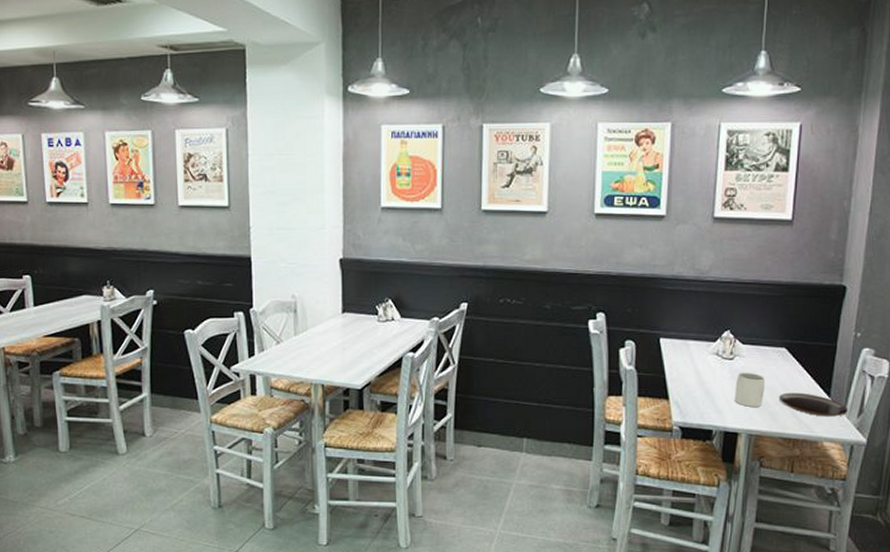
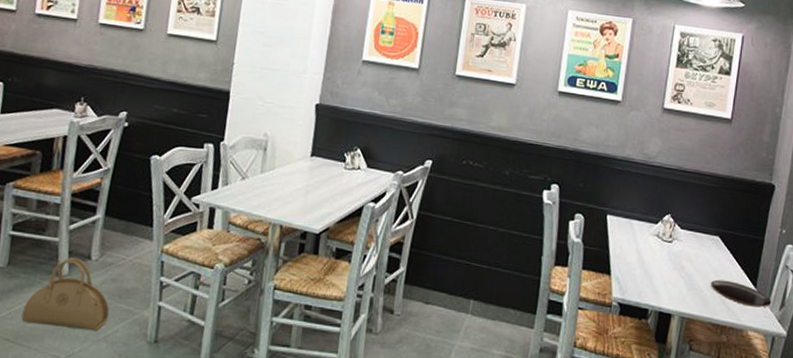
handbag: none [92,435,171,502] -> present [21,257,109,331]
mug: present [735,372,766,408] -> none [671,255,700,292]

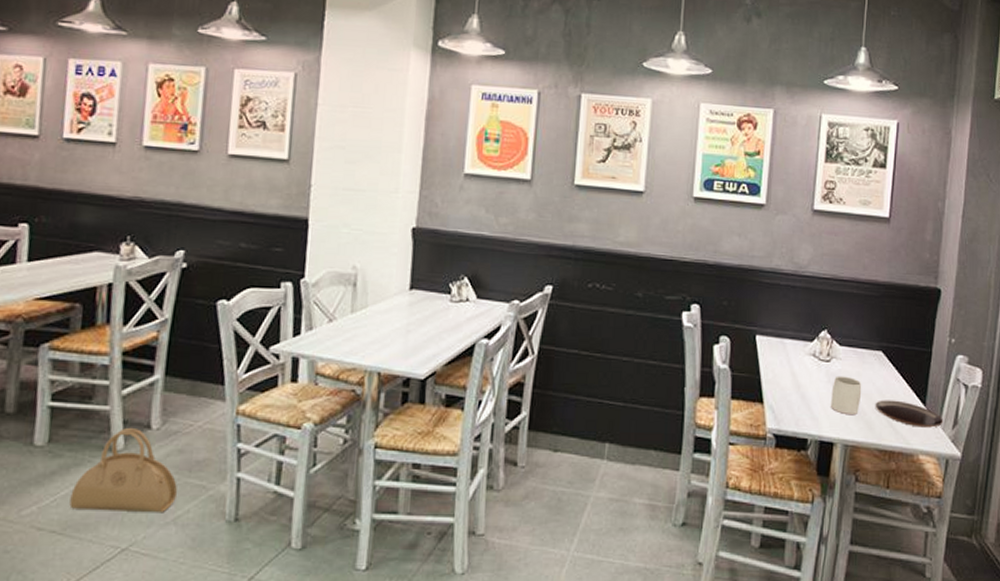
mug: none [671,255,700,292] -> present [831,376,862,416]

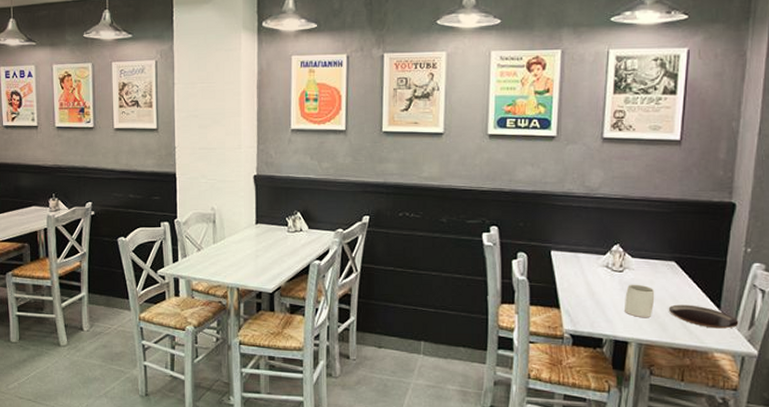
handbag: present [69,427,177,513] -> none [37,329,105,389]

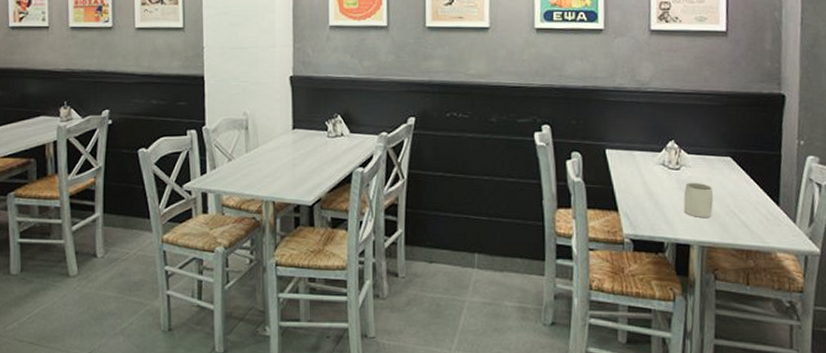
plate: present [668,304,739,329] -> none [728,202,799,227]

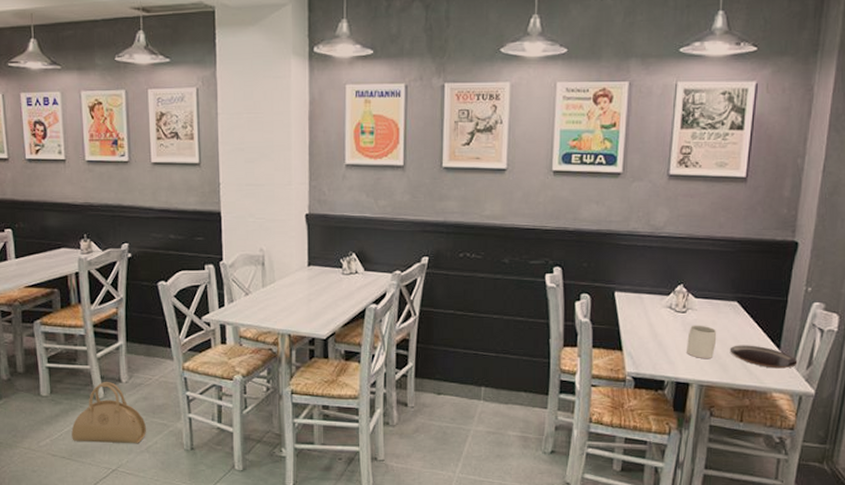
handbag: none [41,256,121,326] -> present [71,381,146,444]
plate: none [728,202,799,227] -> present [729,345,798,369]

